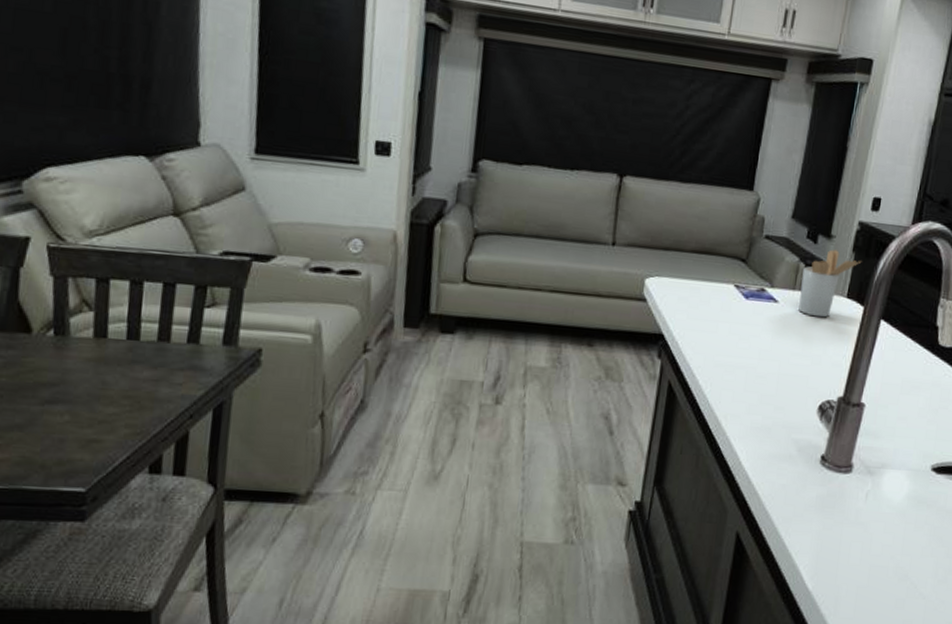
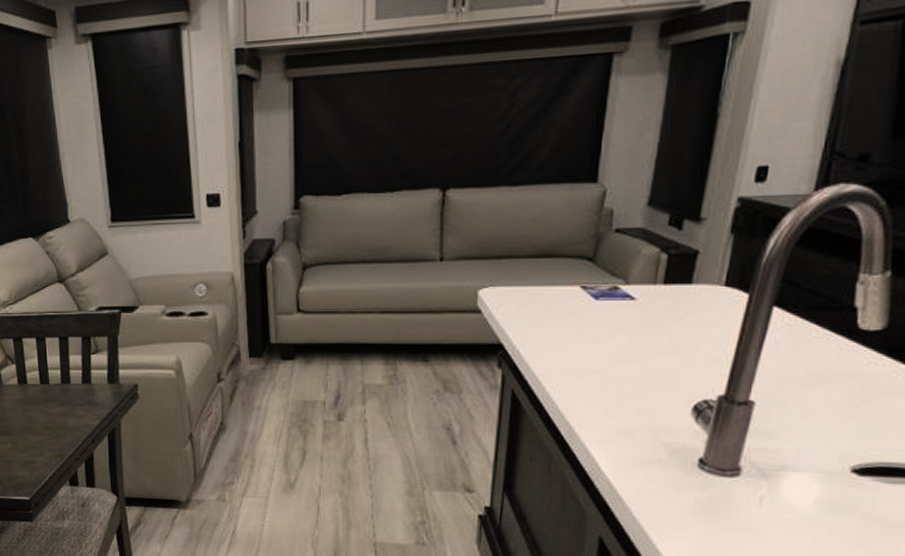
utensil holder: present [798,249,862,318] -> none [662,234,744,311]

